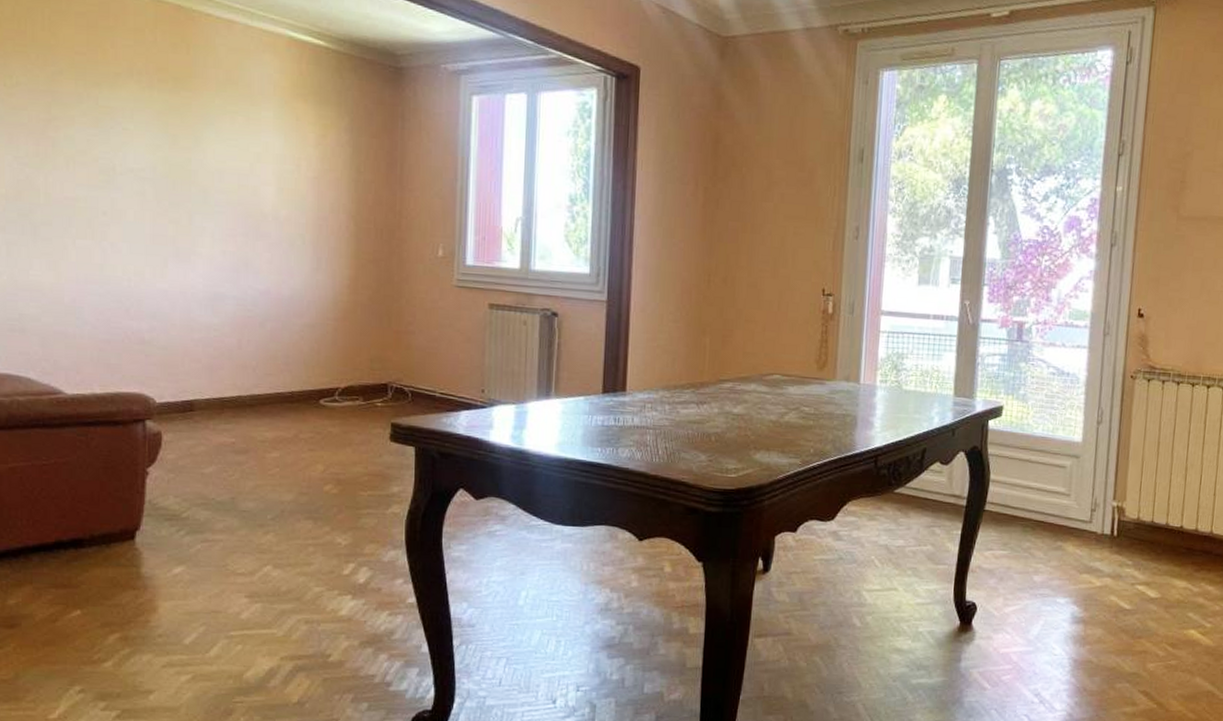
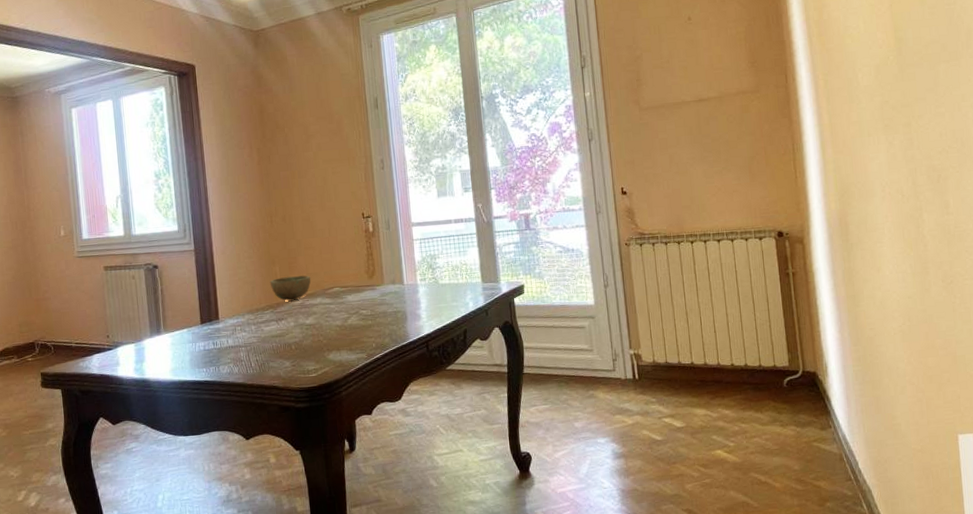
bowl: none [695,352,748,382] -> present [269,275,311,301]

